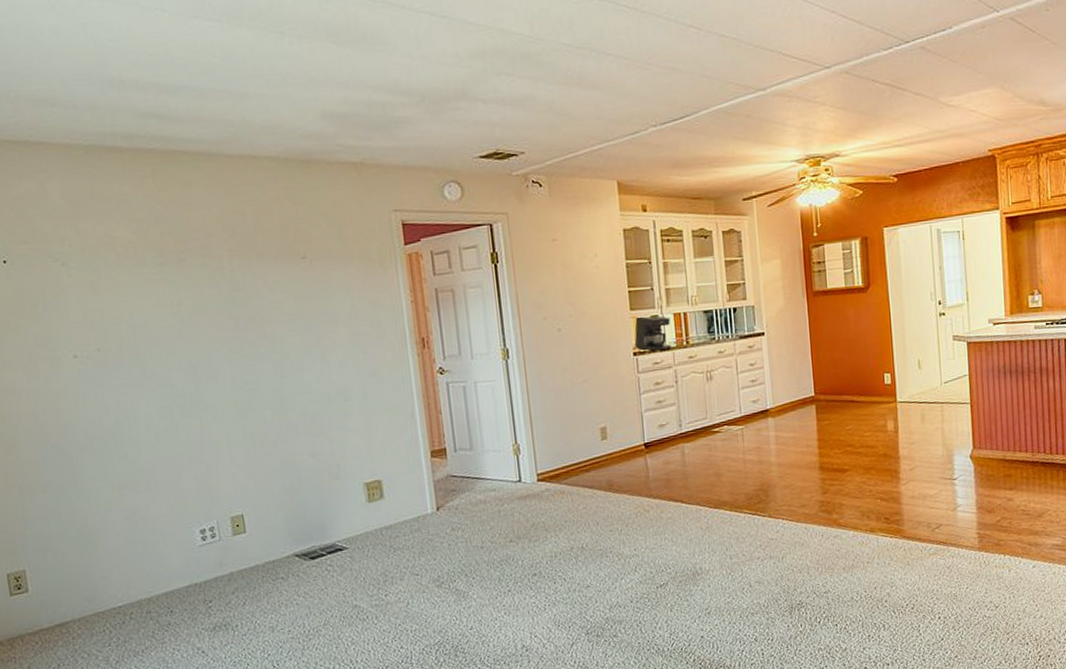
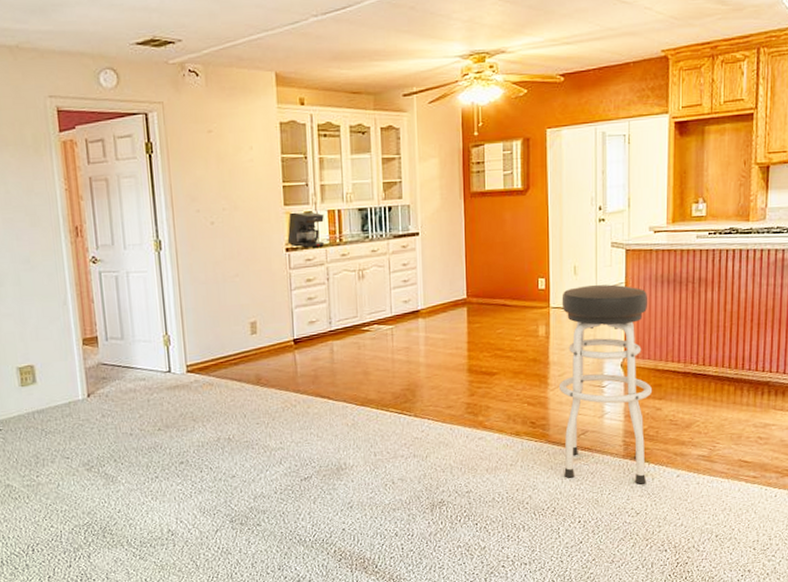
bar stool: none [908,377,1004,577] -> present [558,284,653,485]

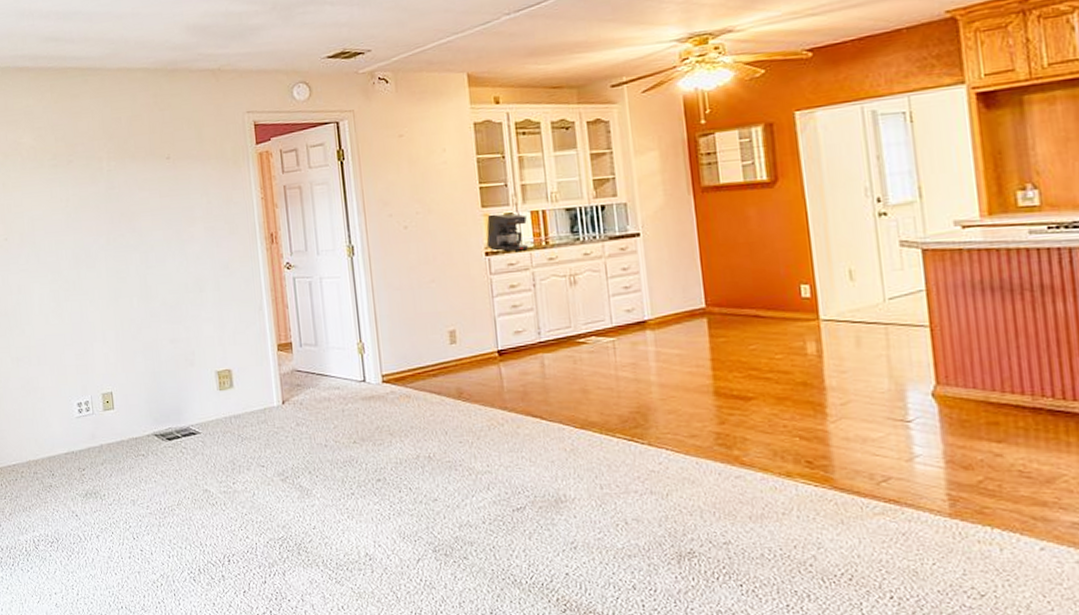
bar stool: present [558,284,653,485] -> none [835,292,992,555]

